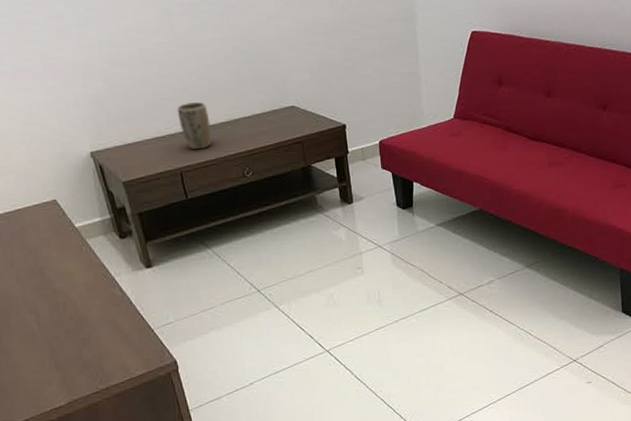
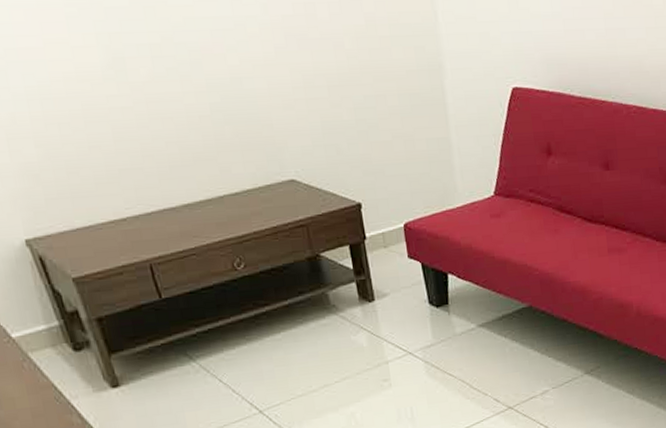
plant pot: present [177,102,212,150] -> none [139,174,188,236]

